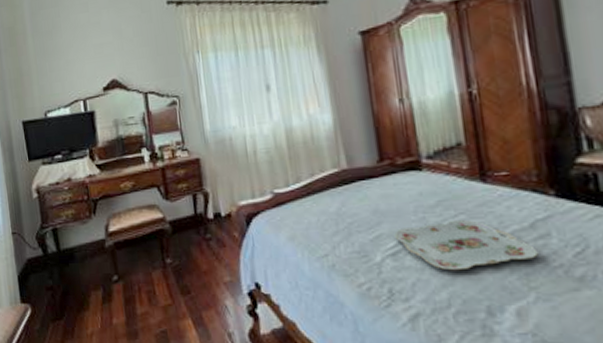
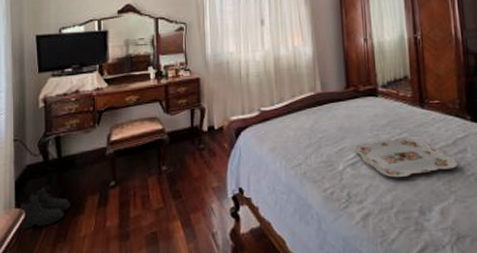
boots: none [25,281,75,324] -> present [19,187,70,229]

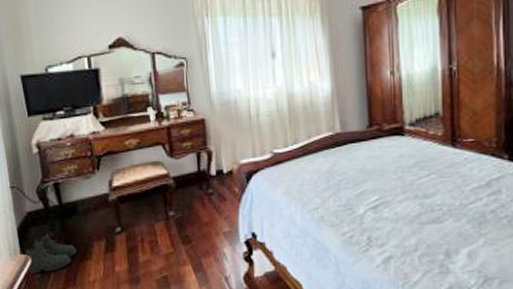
serving tray: present [354,136,458,178] -> none [376,178,490,221]

